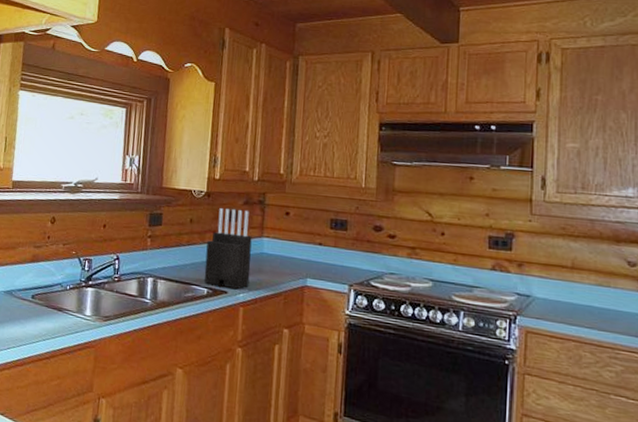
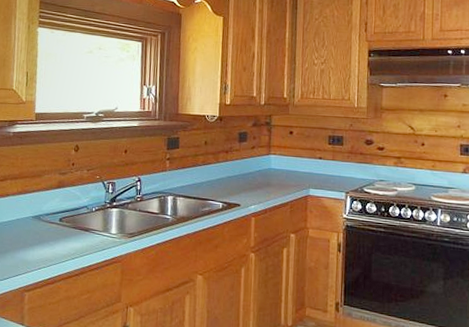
knife block: present [204,208,252,289] -> none [219,130,261,201]

